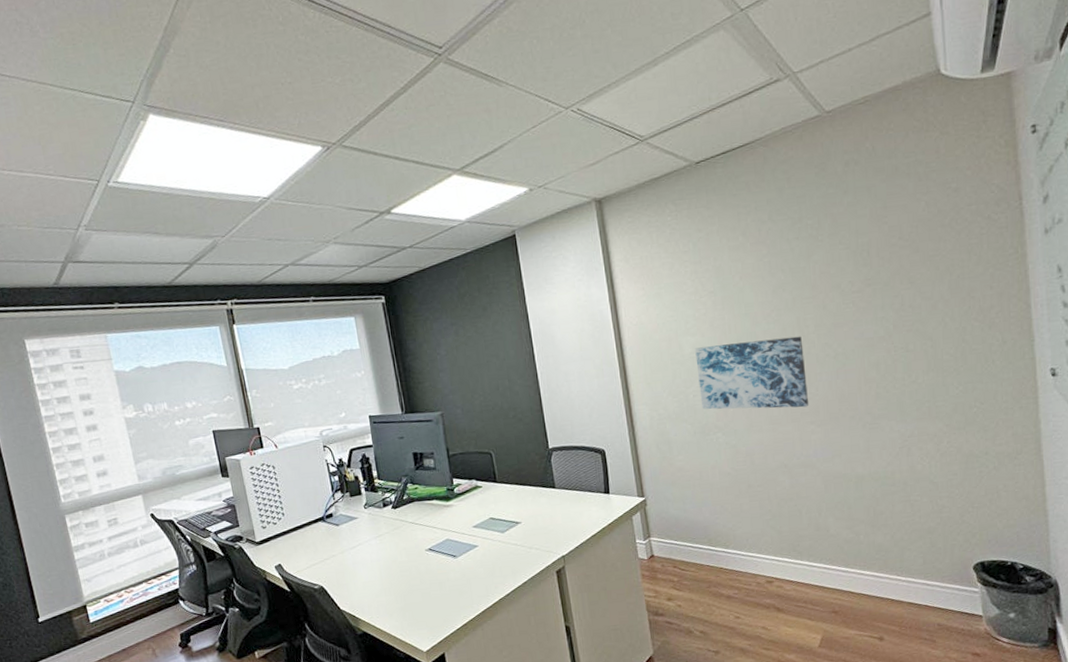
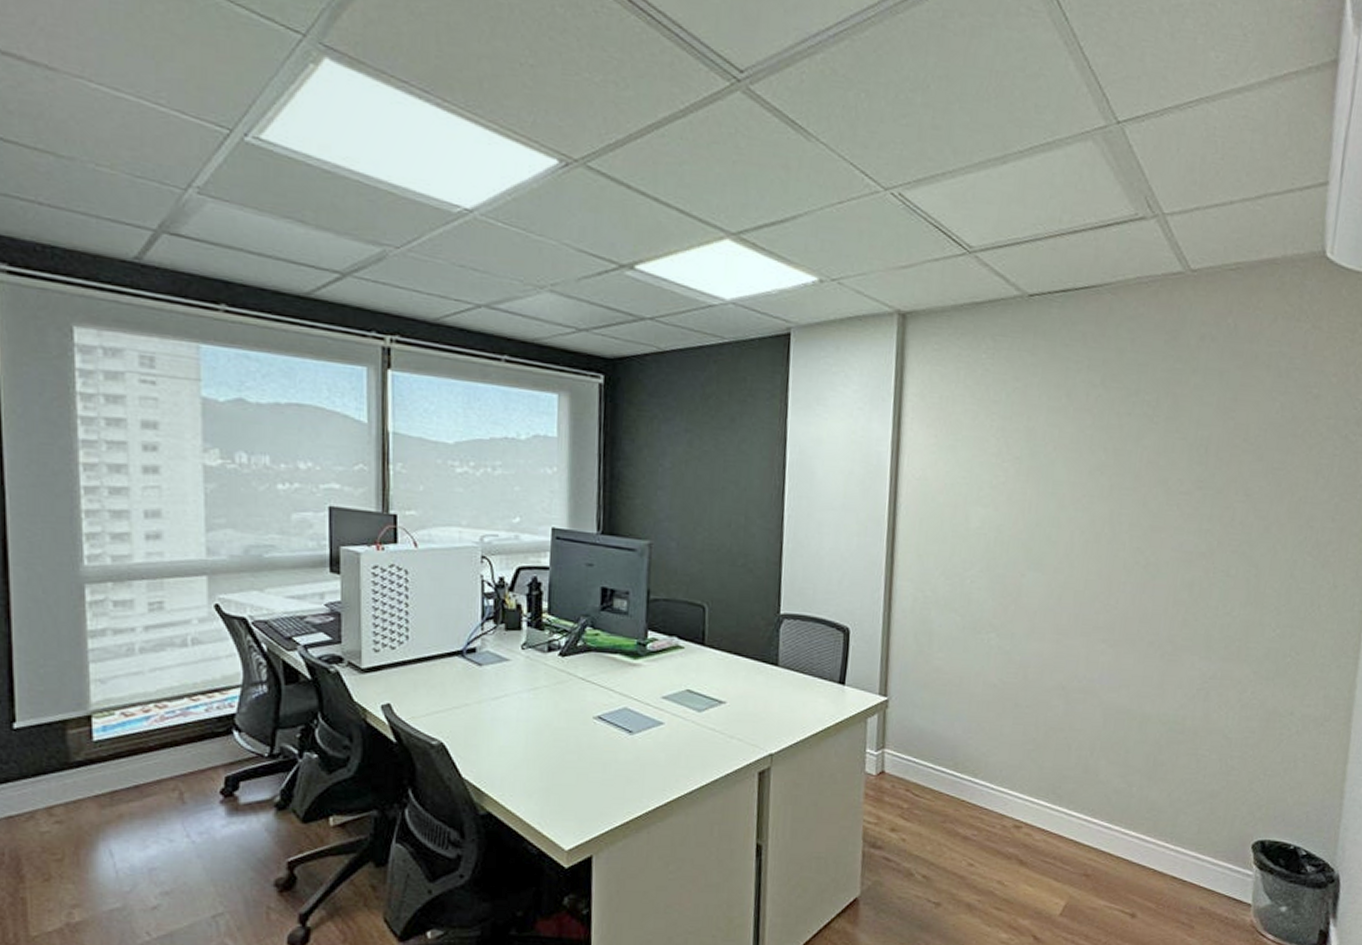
wall art: present [695,336,809,410] -> none [978,523,1112,621]

